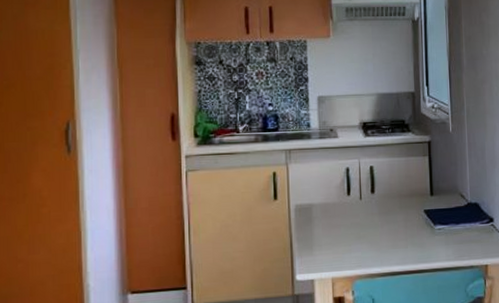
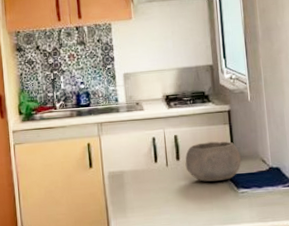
bowl: none [380,174,439,217] -> present [185,141,241,182]

